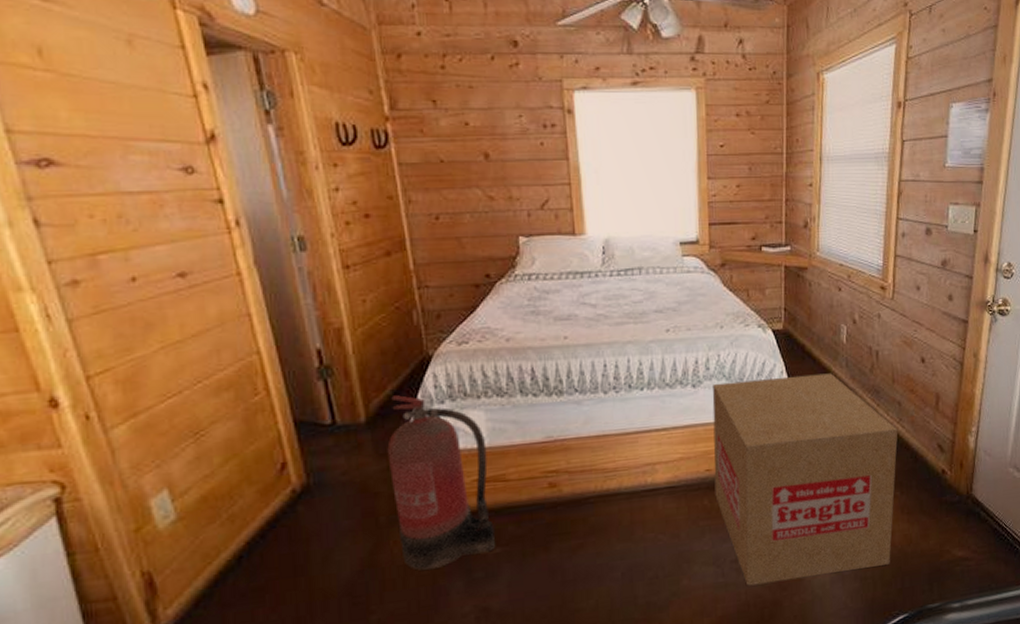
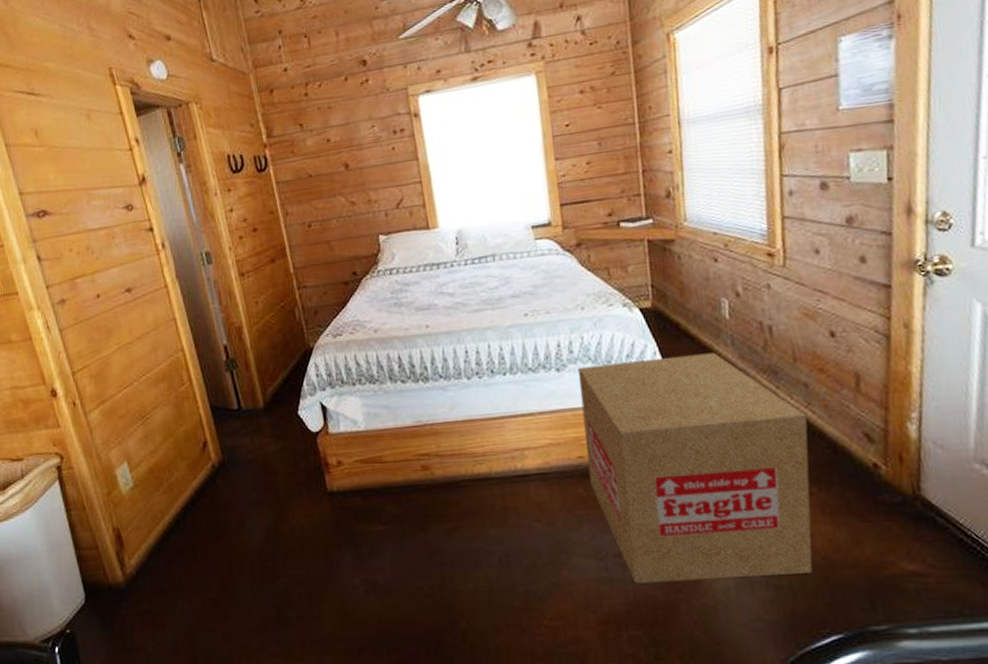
fire extinguisher: present [387,395,496,571] -> none [282,383,378,543]

